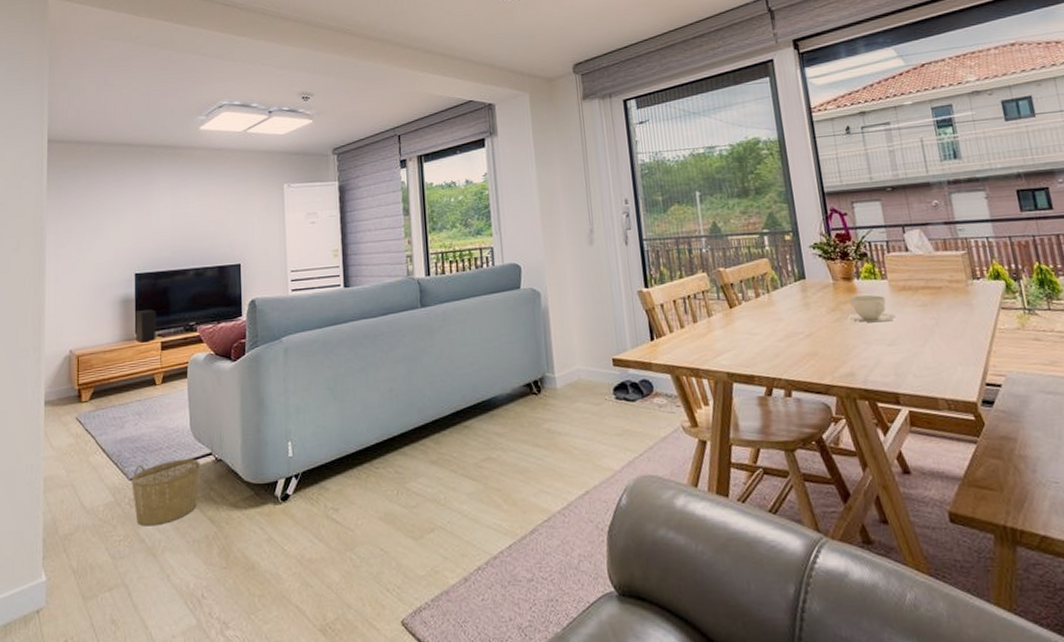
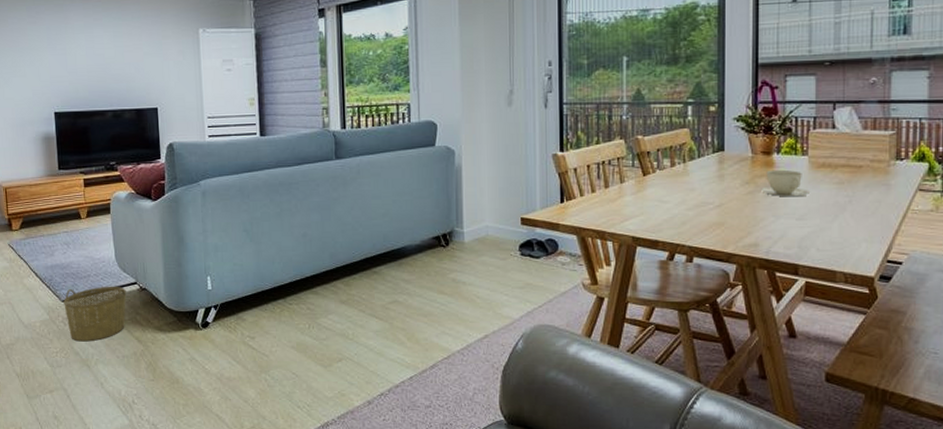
speaker: present [135,308,156,343] -> none [57,147,79,179]

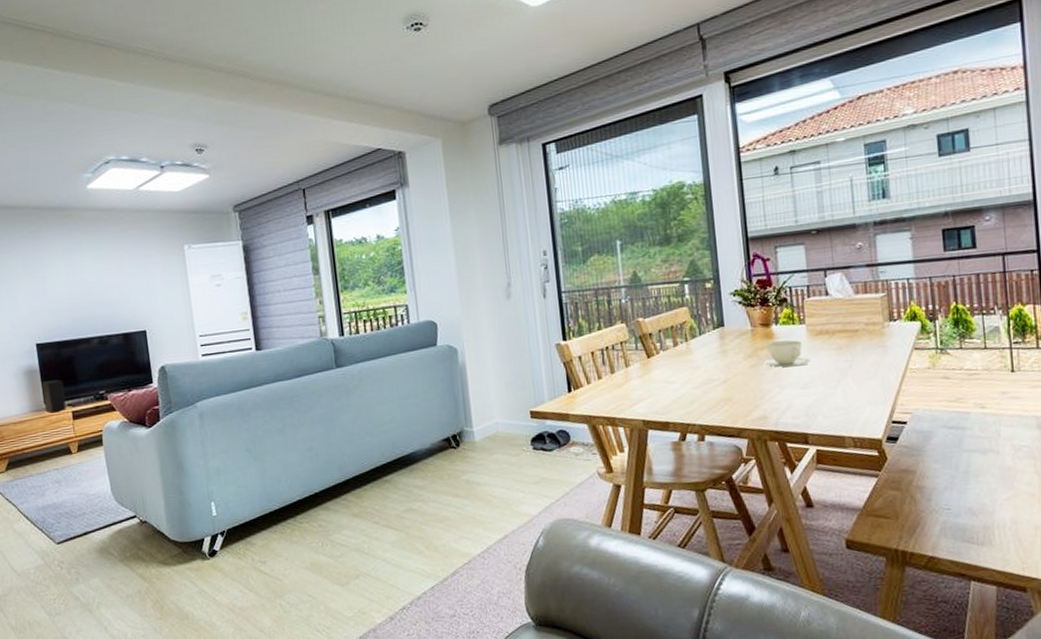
speaker: none [57,147,79,179] -> present [41,379,67,413]
basket: present [63,286,127,342] -> none [58,522,127,585]

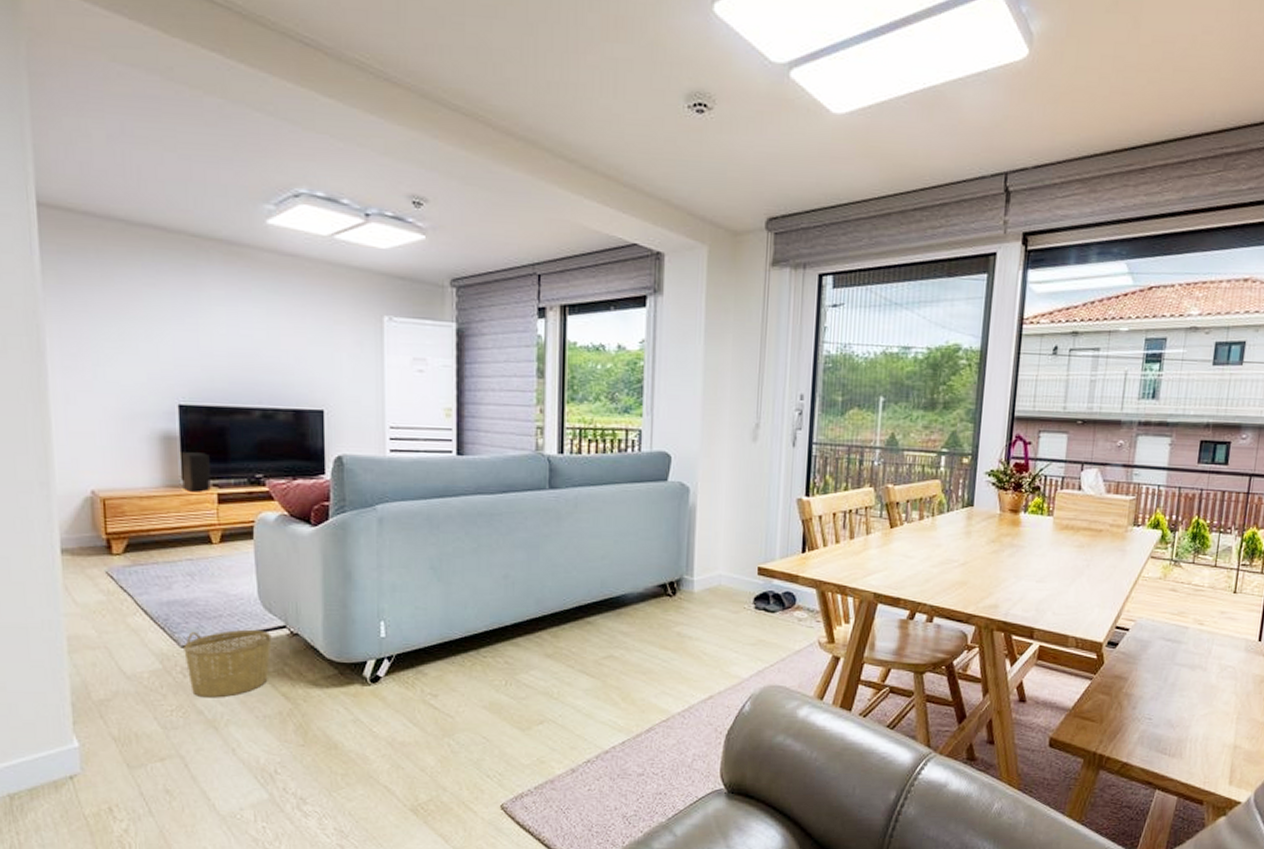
basket: none [58,522,127,585] -> present [184,629,272,698]
teacup: present [763,340,811,367] -> none [1004,529,1051,559]

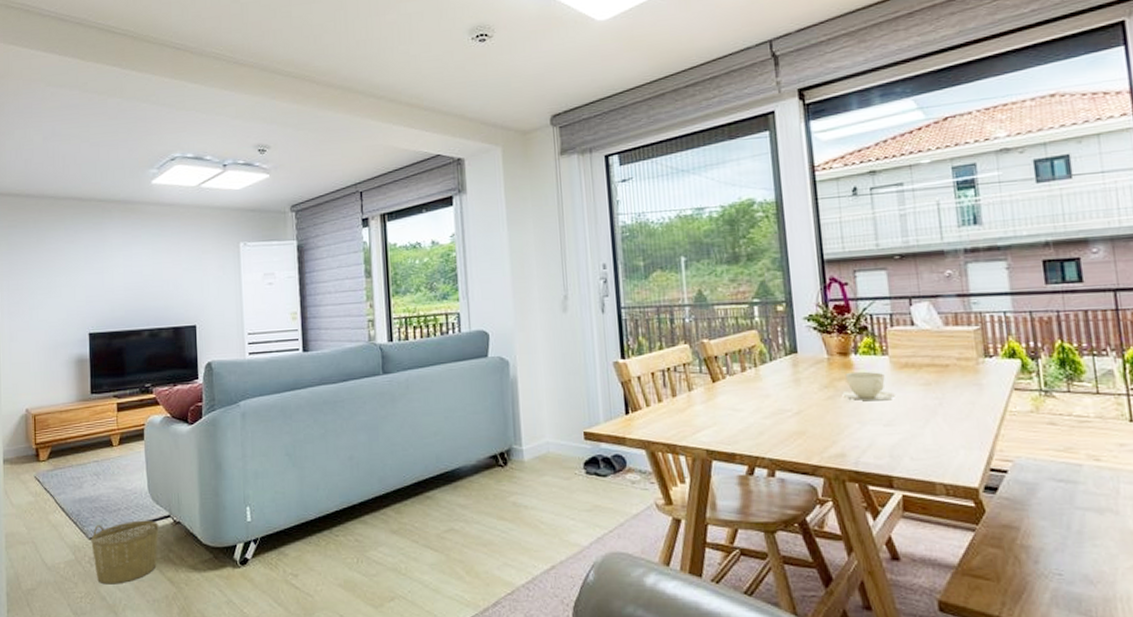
speaker: present [181,451,211,493] -> none [90,369,112,404]
teacup: none [1004,529,1051,559] -> present [840,371,895,401]

